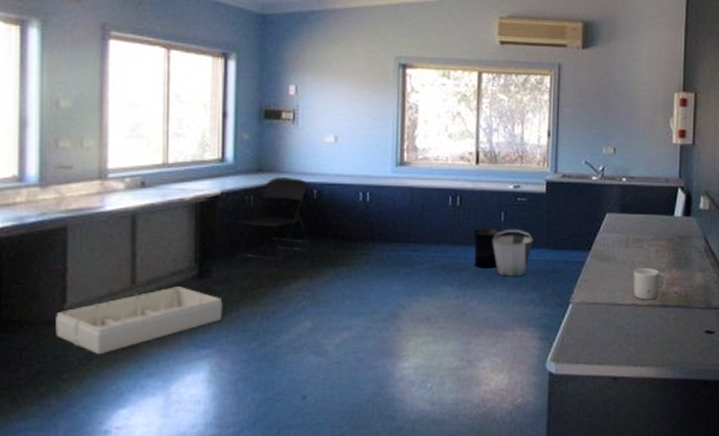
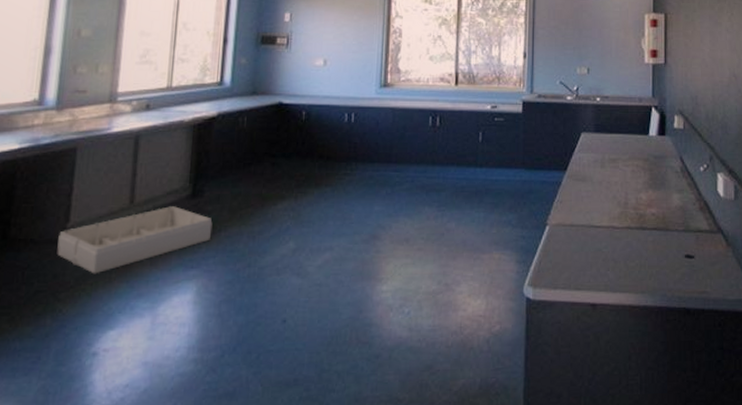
folding chair: present [233,177,314,272] -> none [225,99,300,192]
waste bin: present [473,229,502,268] -> none [452,149,480,189]
bucket: present [492,229,533,277] -> none [470,149,510,197]
mug: present [633,268,667,300] -> none [610,189,644,222]

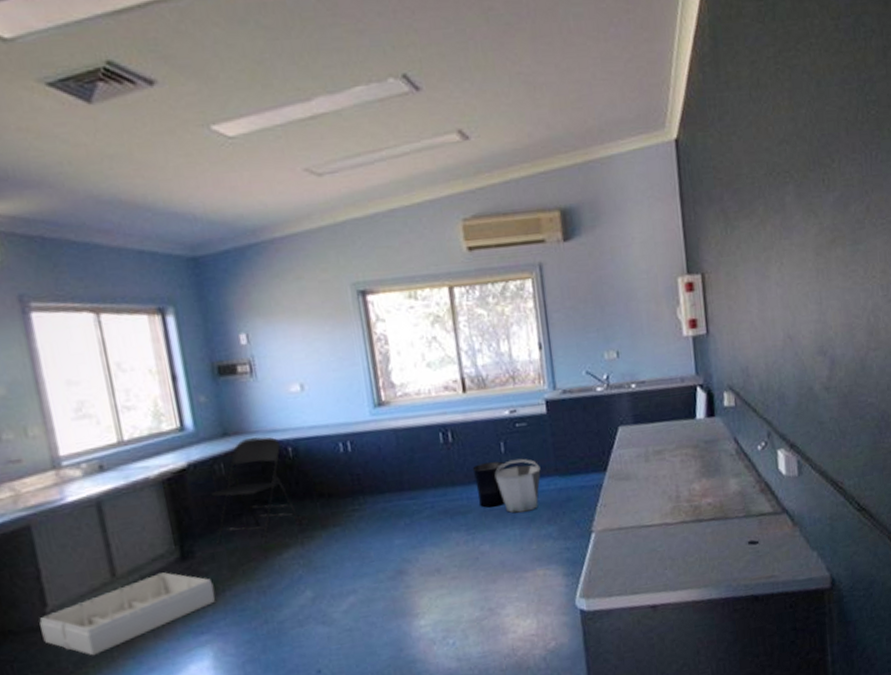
folding chair: none [225,99,300,192] -> present [211,436,302,544]
waste bin: none [452,149,480,189] -> present [472,461,506,508]
bucket: none [470,149,510,197] -> present [494,458,541,514]

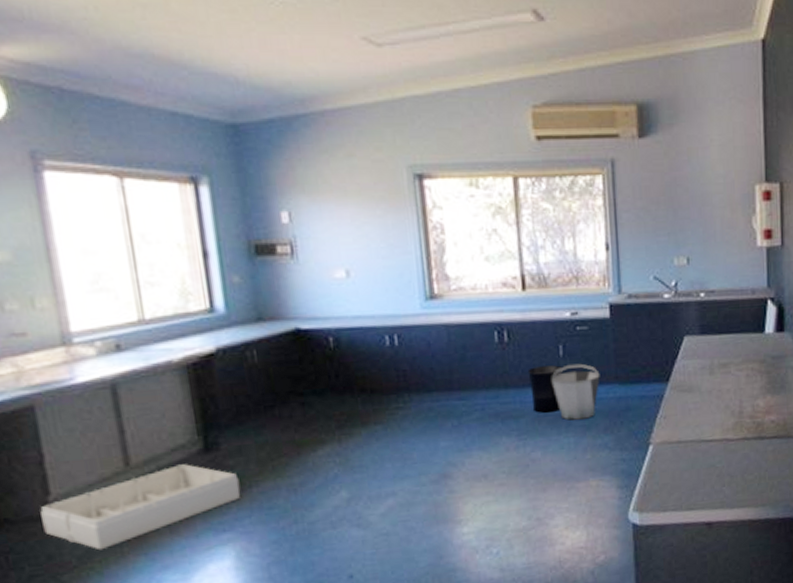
folding chair: present [211,436,302,544] -> none [241,324,340,438]

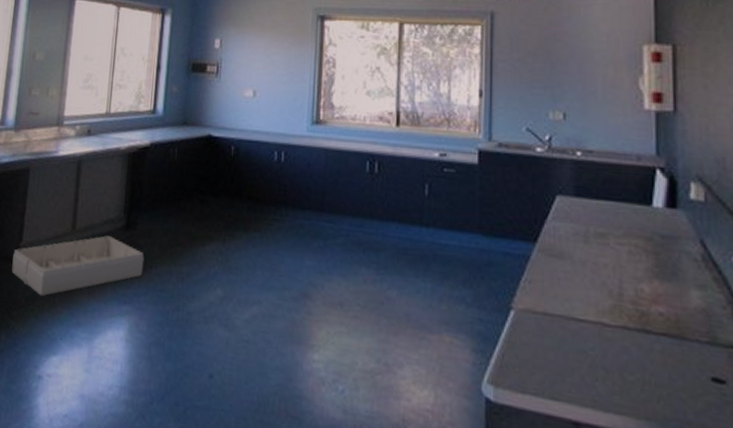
waste bin: present [527,365,563,413] -> none [393,202,426,252]
bucket: present [551,363,600,421] -> none [414,205,463,266]

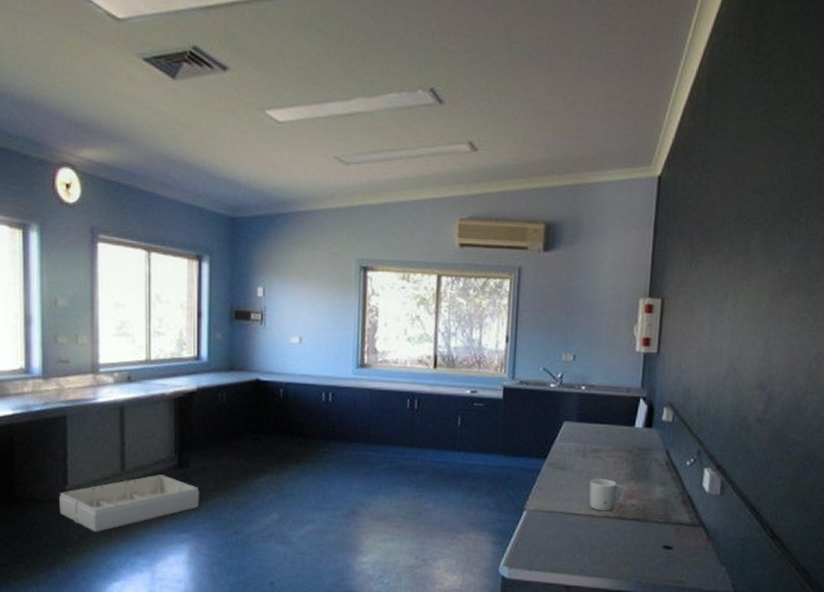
mug: none [597,273,647,320] -> present [589,479,625,512]

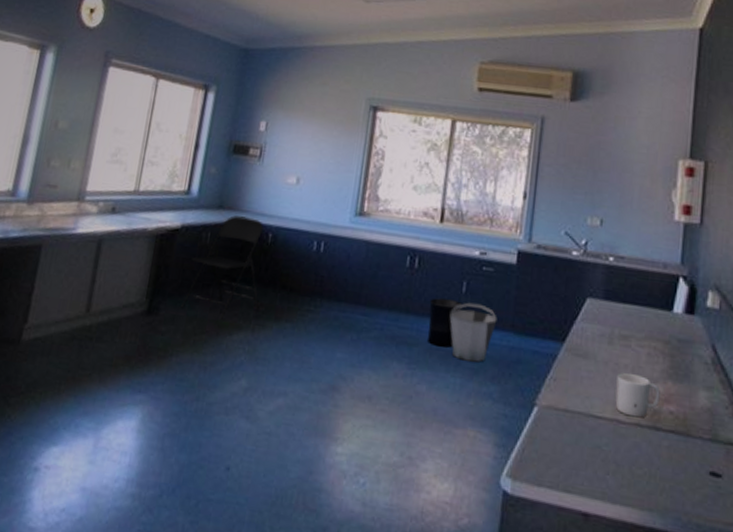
plastic crate: present [59,474,200,533] -> none [12,320,165,383]
folding chair: none [209,376,280,466] -> present [181,215,264,320]
waste bin: none [430,432,459,472] -> present [428,298,463,348]
bucket: none [448,433,489,481] -> present [449,302,497,363]

